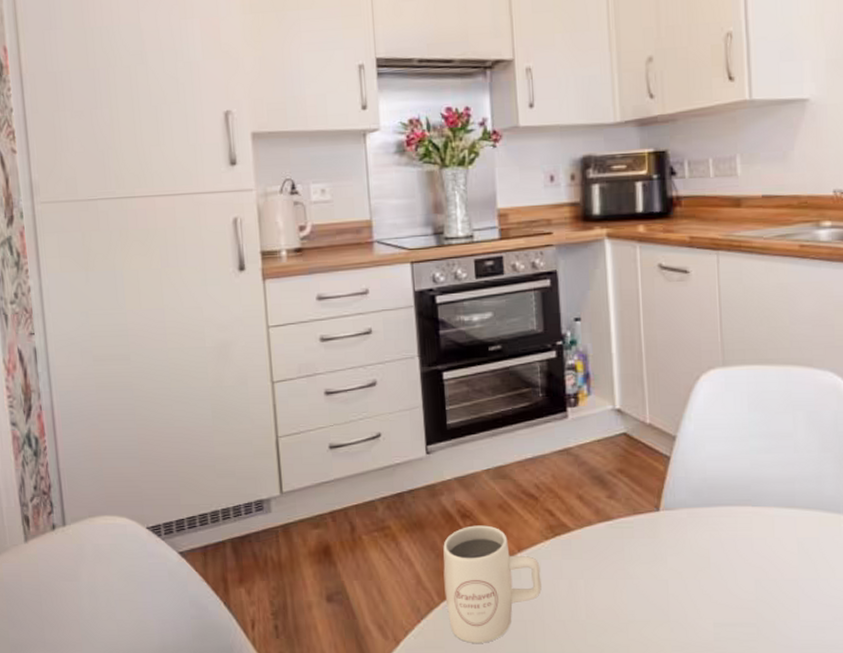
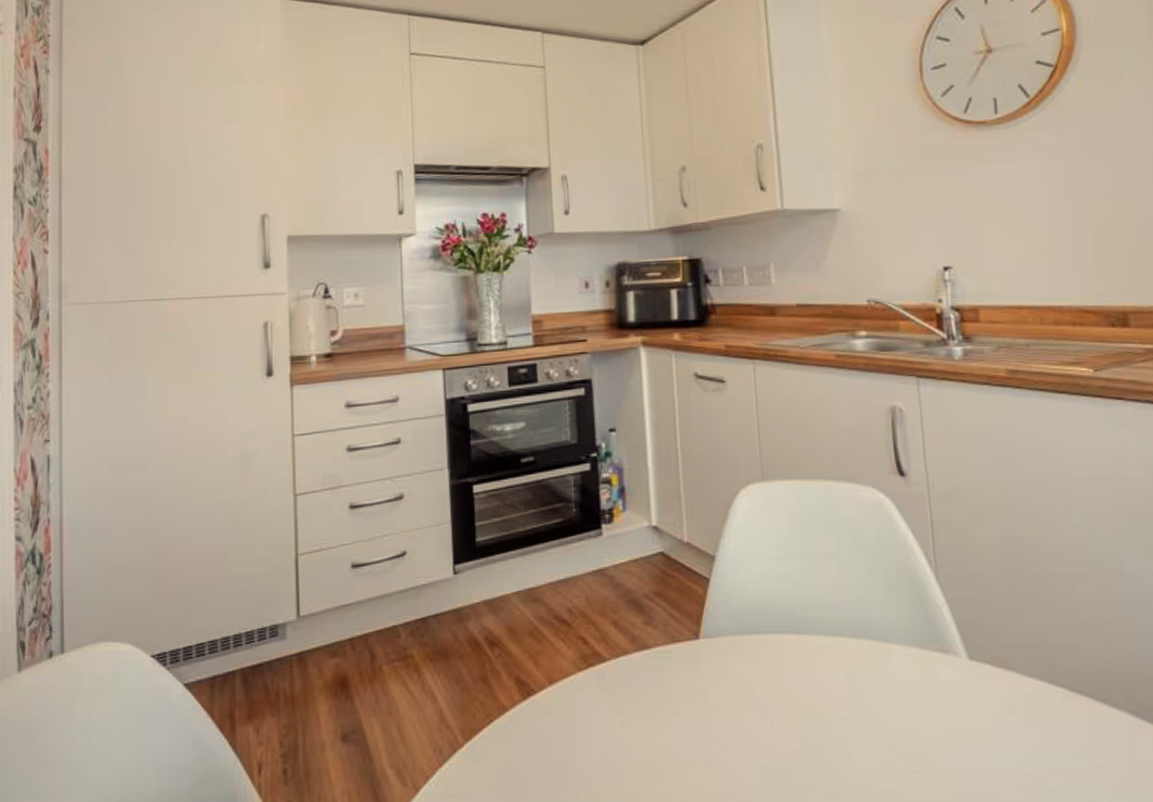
mug: present [442,525,542,643] -> none [468,654,574,791]

